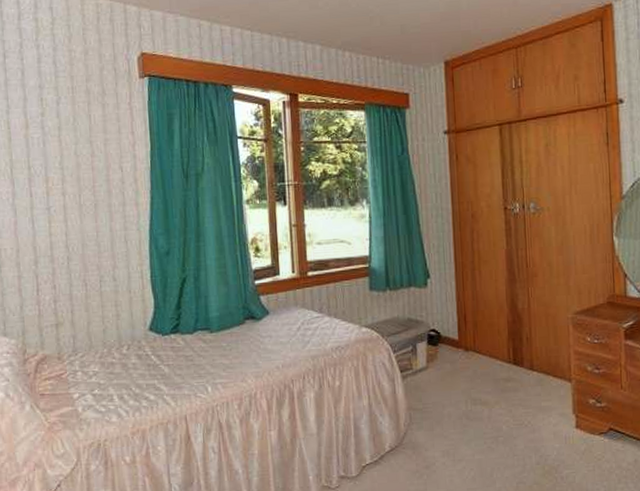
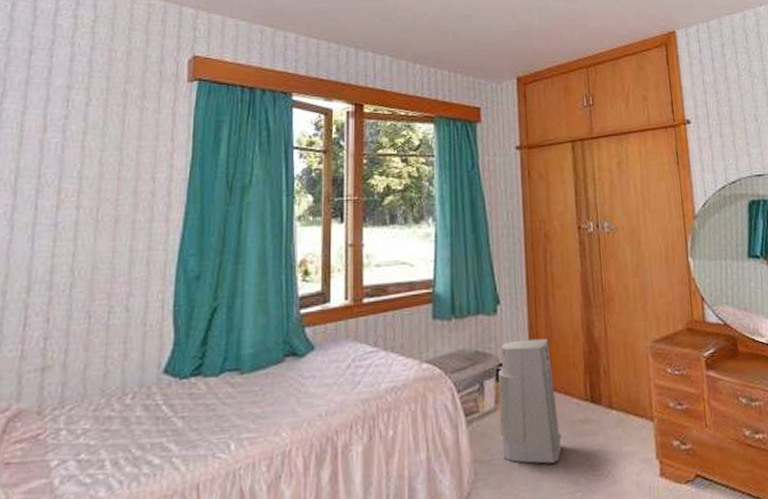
air purifier: none [429,308,487,413] -> present [498,338,562,464]

